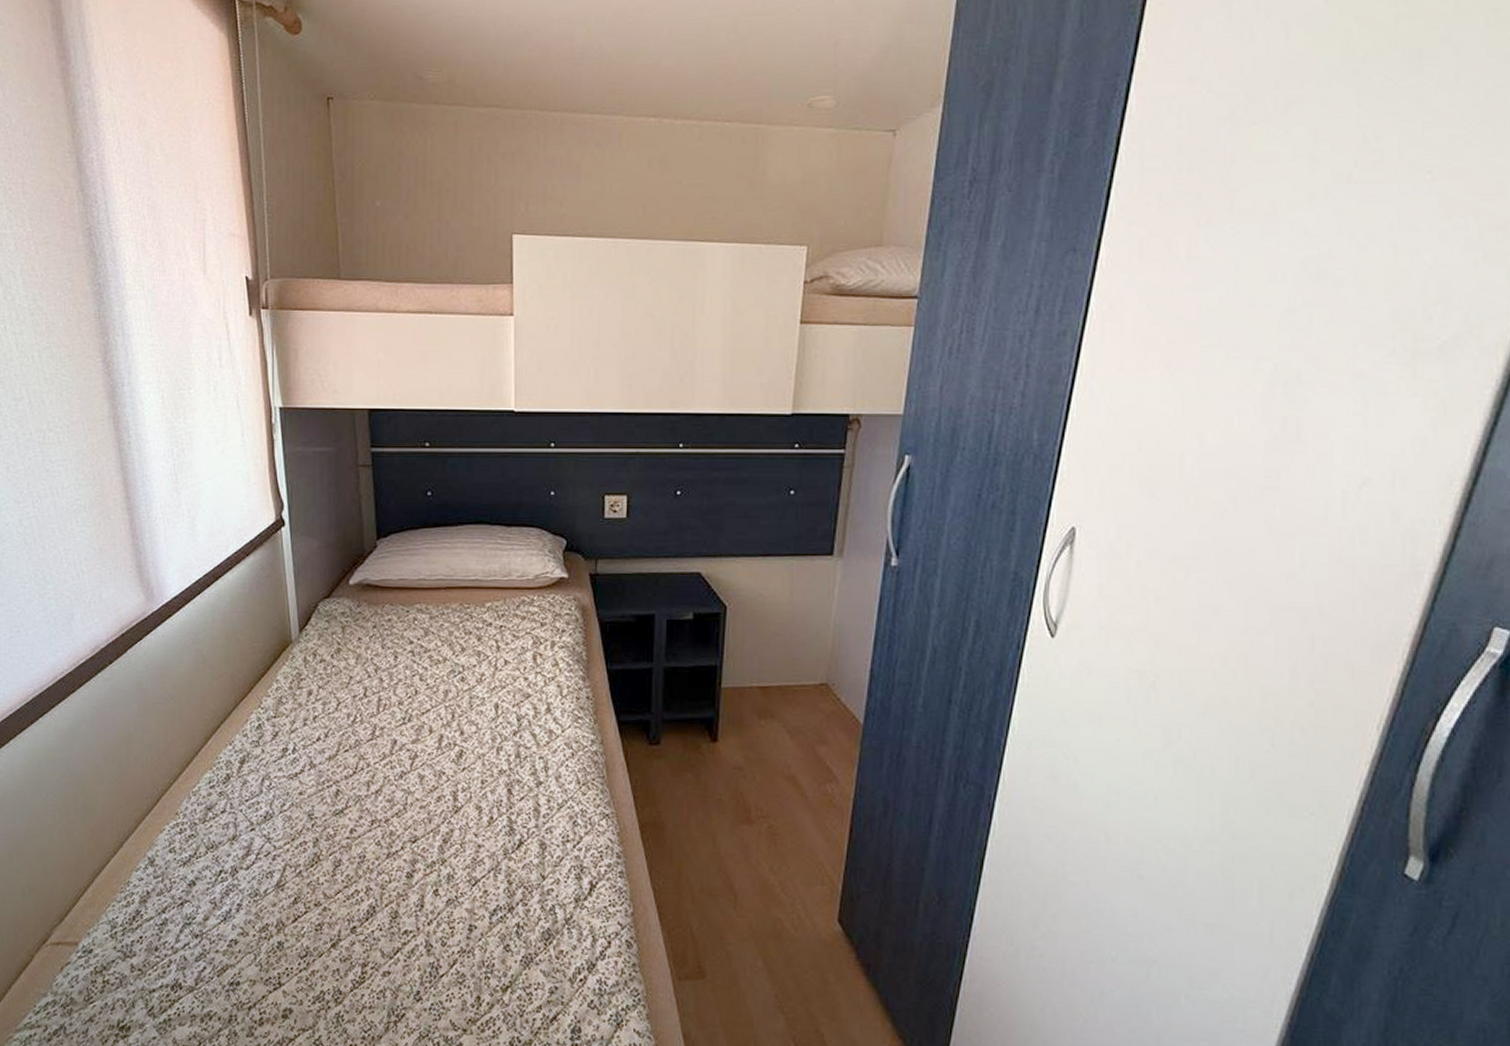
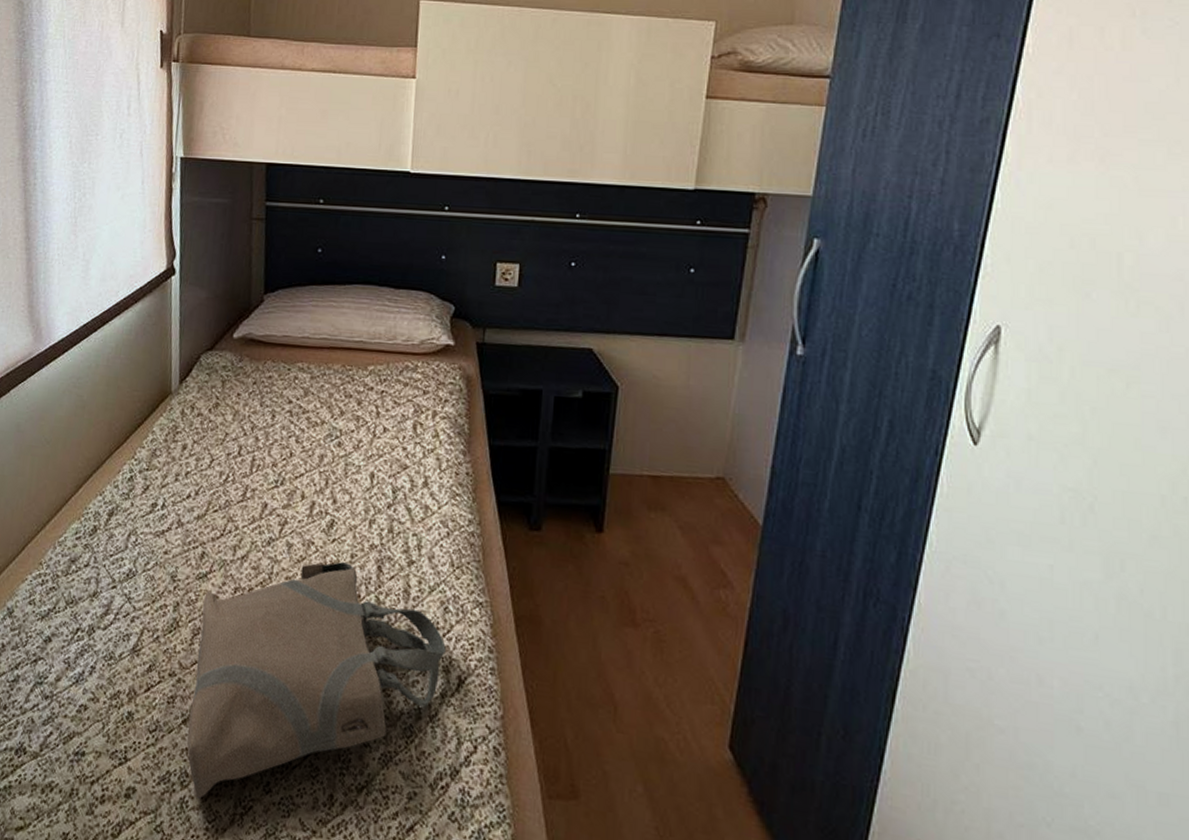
tote bag: none [337,788,578,1012] -> present [187,562,447,799]

